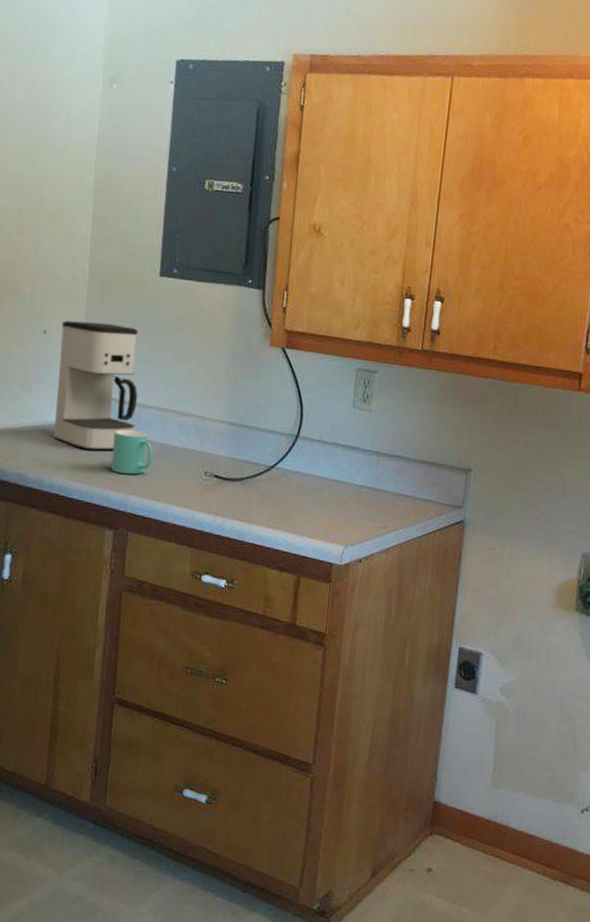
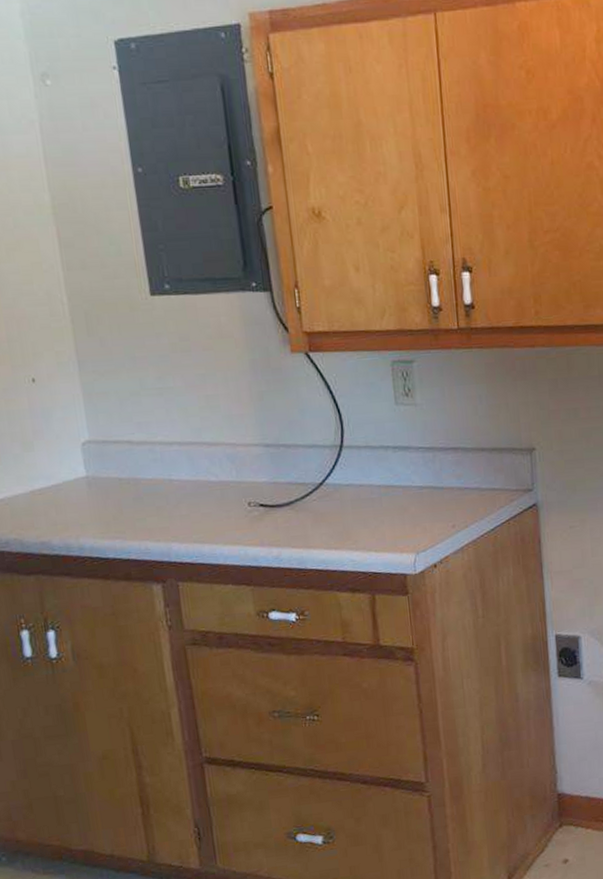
coffee maker: present [54,320,138,451] -> none [51,358,160,503]
mug: present [111,430,154,475] -> none [138,472,188,522]

